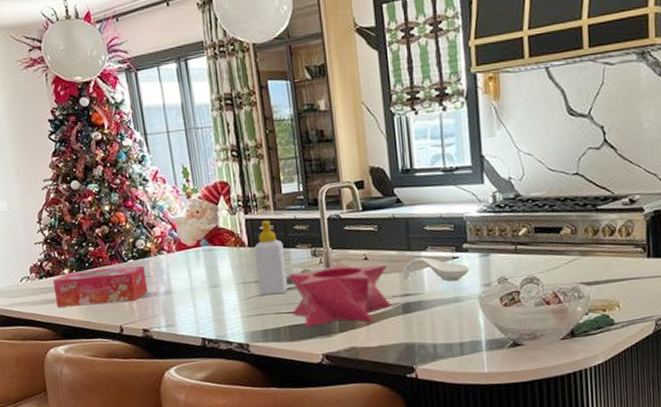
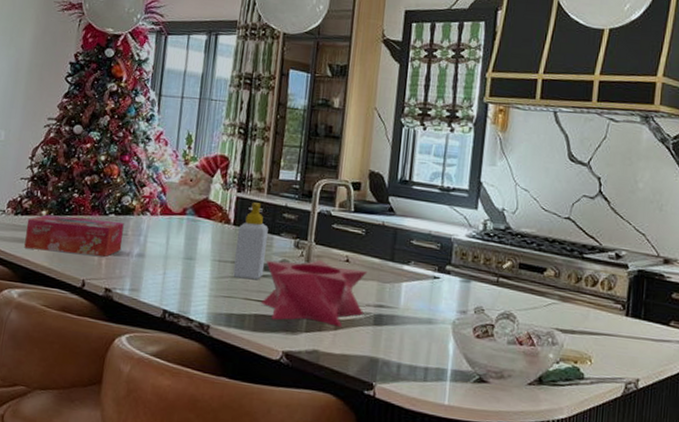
spoon rest: present [402,257,470,282] -> none [380,270,449,301]

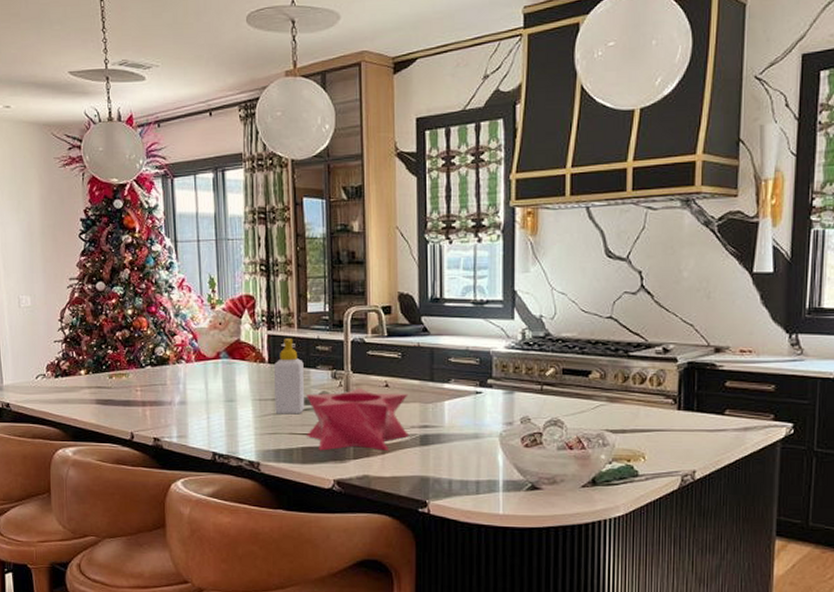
tissue box: present [24,214,124,257] -> none [68,372,163,409]

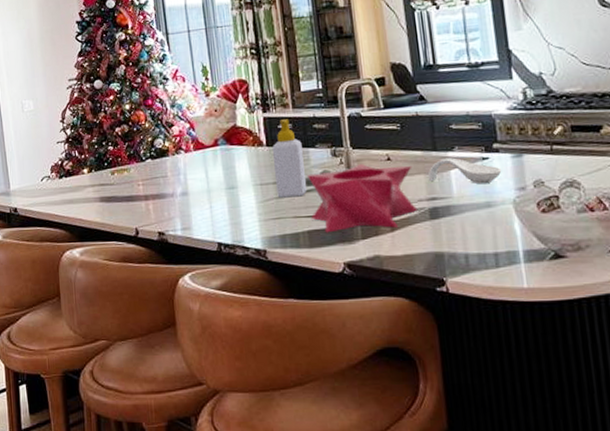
spoon rest: none [422,389,493,417] -> present [428,157,502,185]

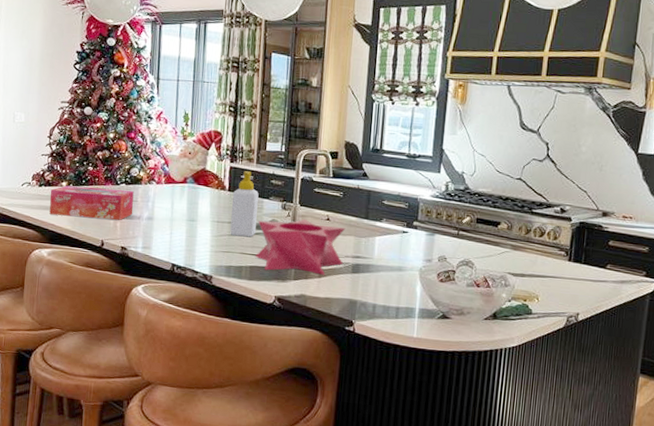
tissue box: none [72,165,165,208] -> present [49,185,134,220]
spoon rest: present [428,157,502,185] -> none [356,226,416,252]

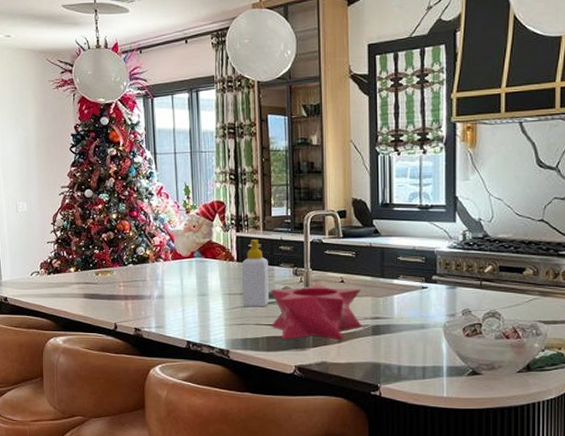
tissue box: present [49,185,134,220] -> none [59,270,143,302]

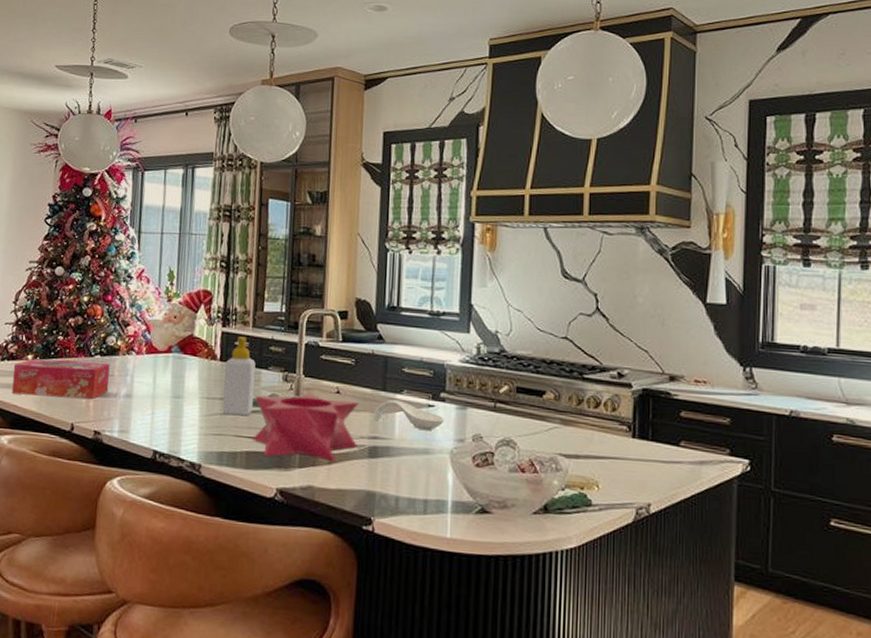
tissue box: none [59,270,143,302] -> present [12,358,110,399]
spoon rest: none [374,284,437,309] -> present [373,399,445,431]

